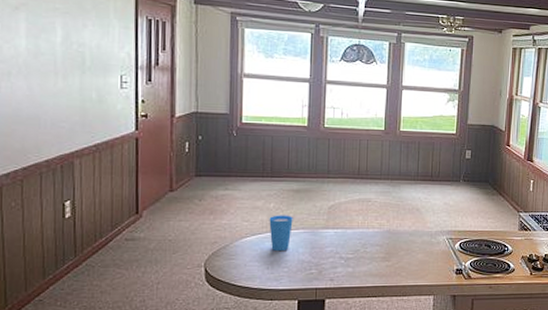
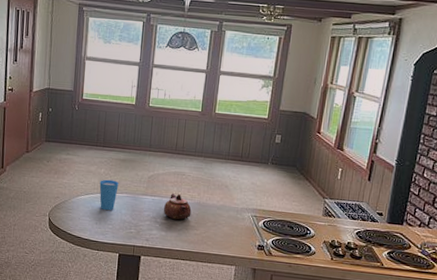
teapot: none [348,224,381,253] -> present [163,194,192,221]

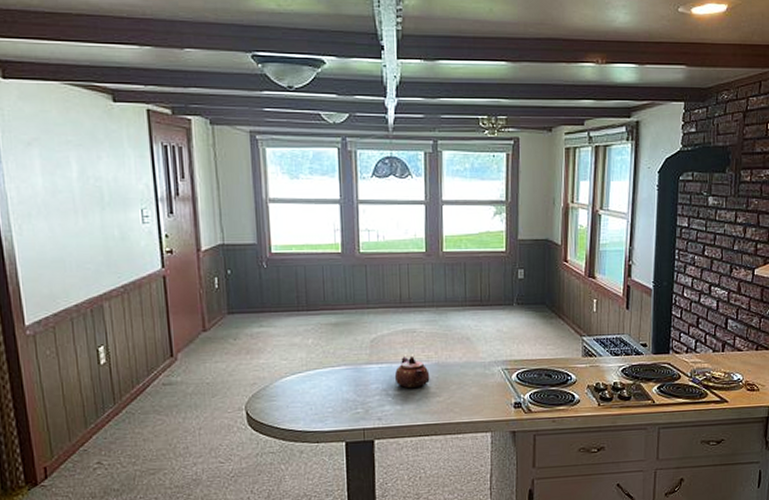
cup: present [99,179,119,211] -> none [308,351,334,391]

